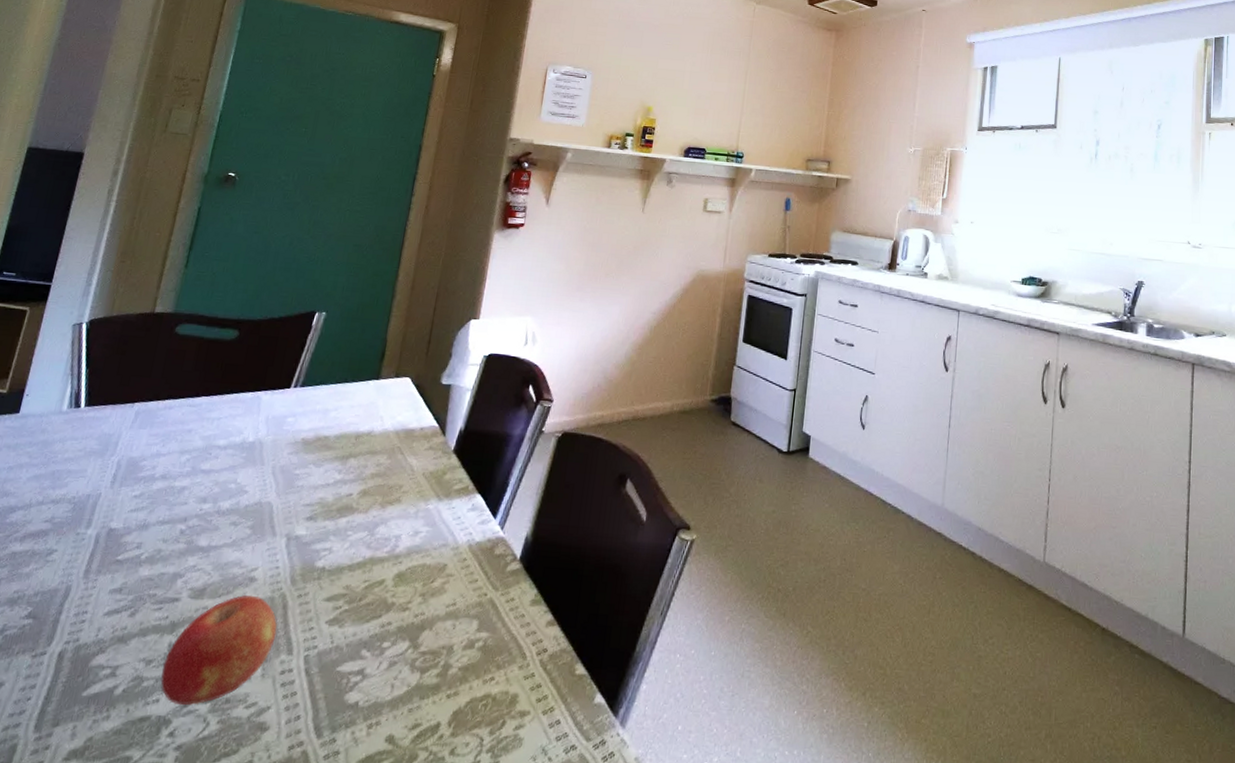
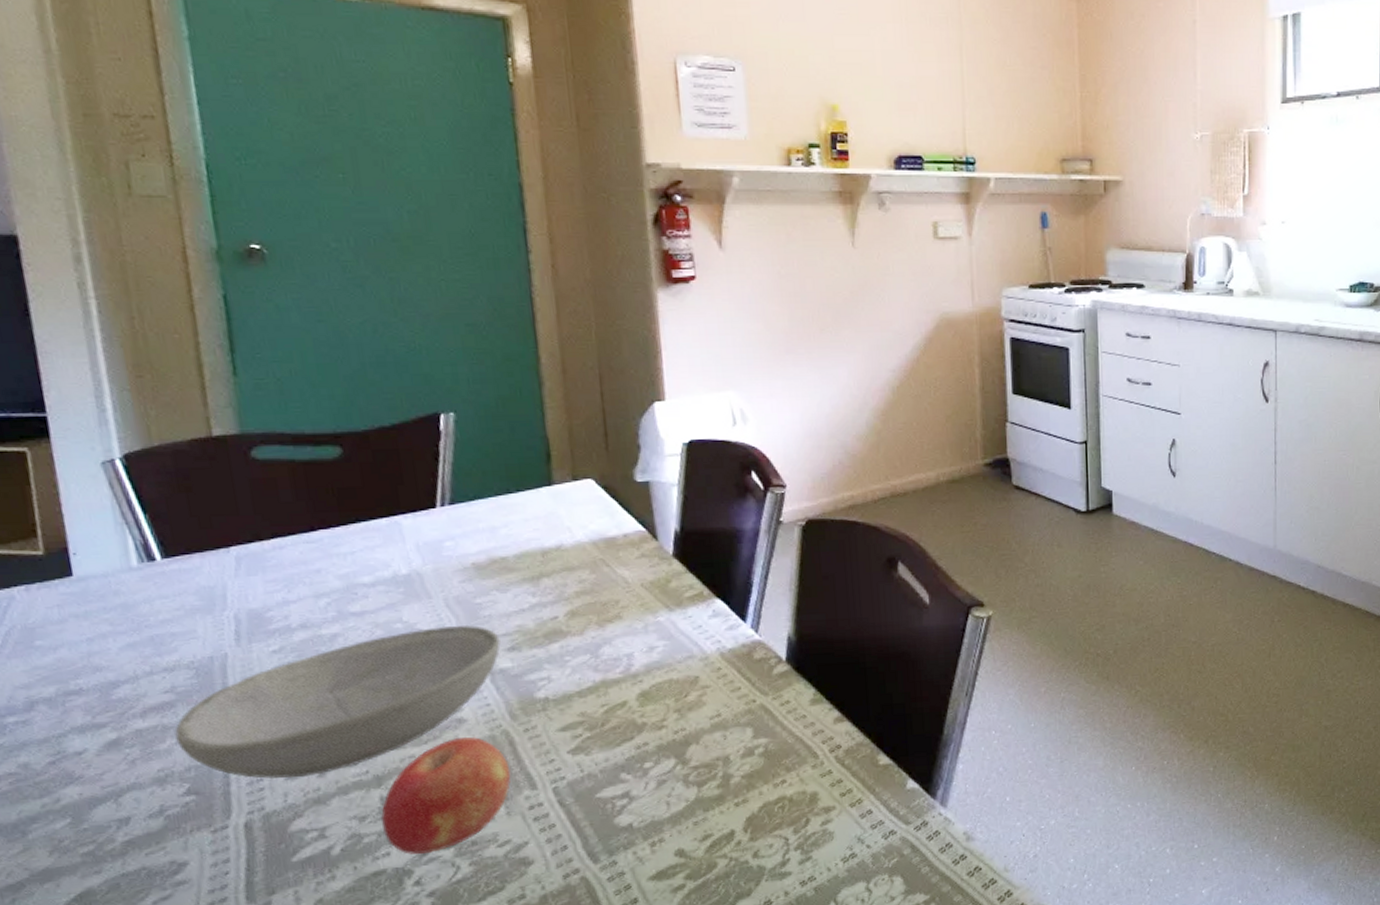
bowl: none [37,490,304,615] -> present [174,624,501,779]

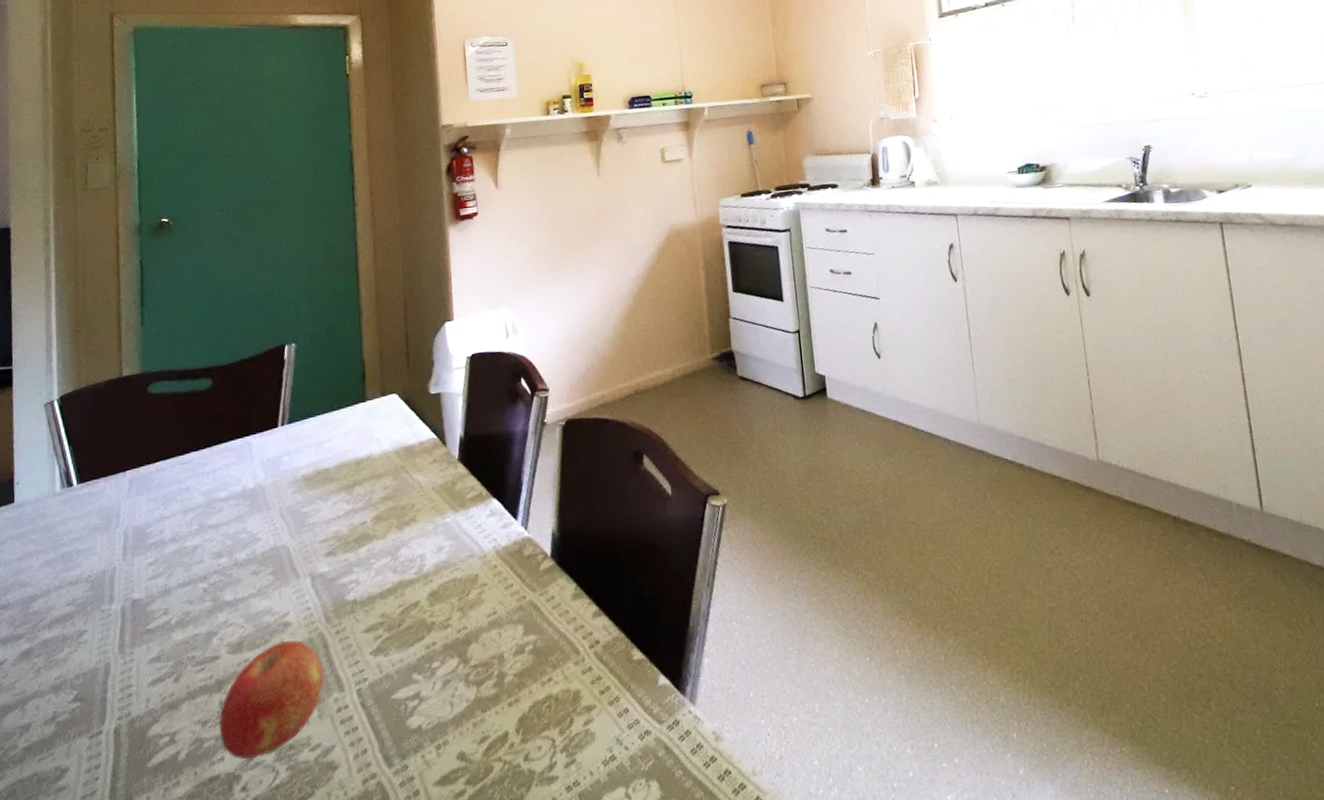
bowl: present [174,624,501,779] -> none [71,532,321,685]

